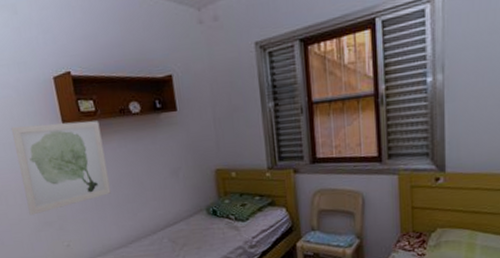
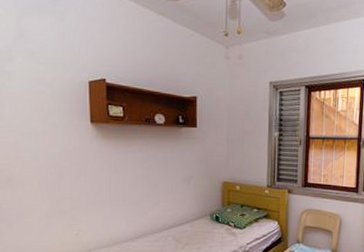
wall art: present [10,120,111,216] -> none [39,119,126,203]

